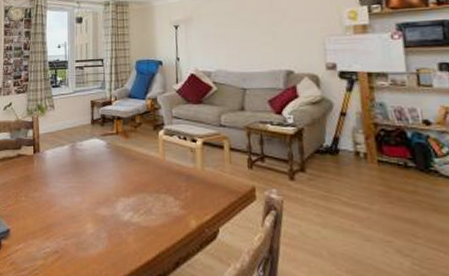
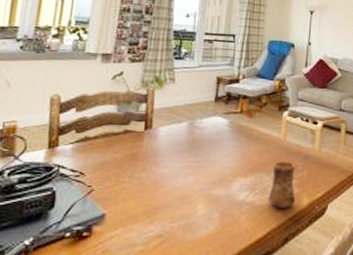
cup: none [153,182,182,231] -> present [267,162,296,208]

